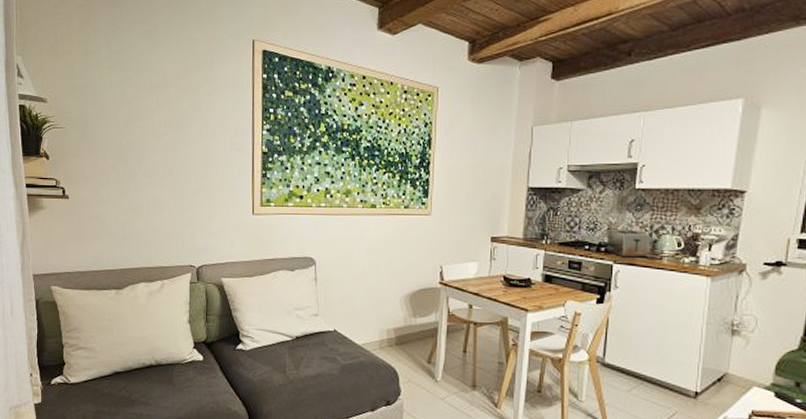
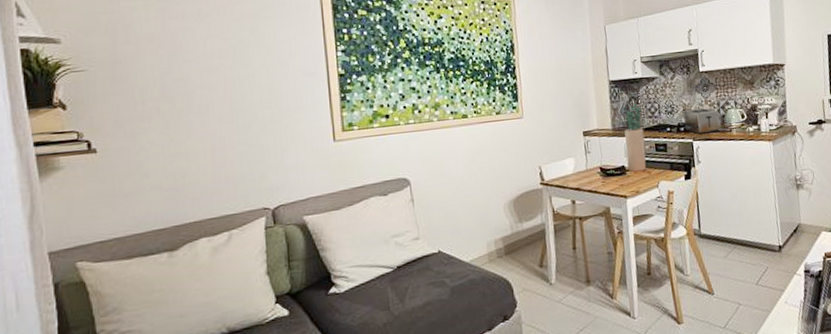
vase: none [534,212,559,287] -> present [624,101,647,173]

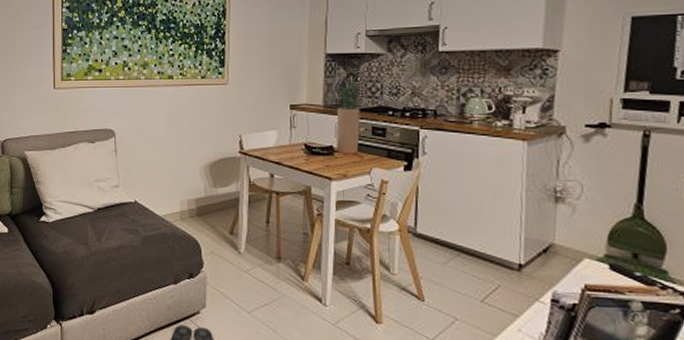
toaster: present [683,107,720,135] -> none [411,92,458,124]

